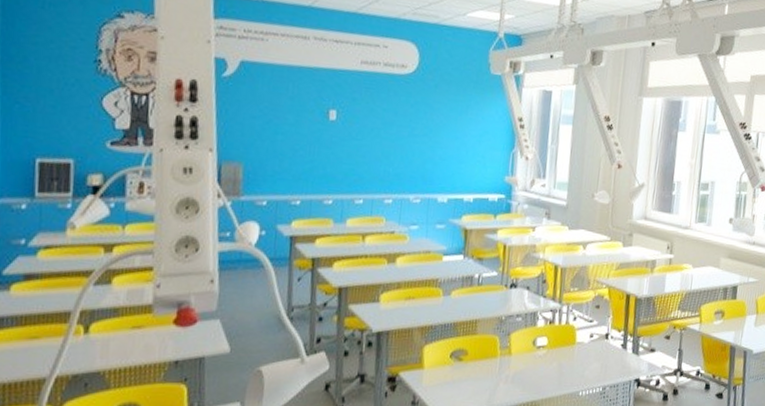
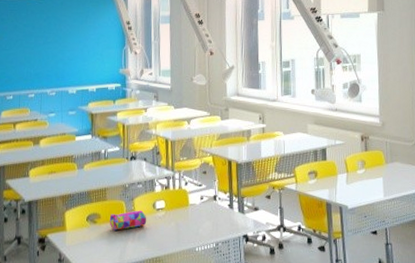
pencil case: none [478,347,525,370] -> present [109,210,147,231]

